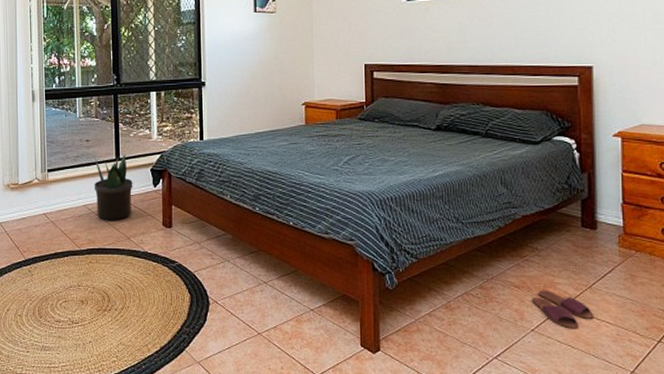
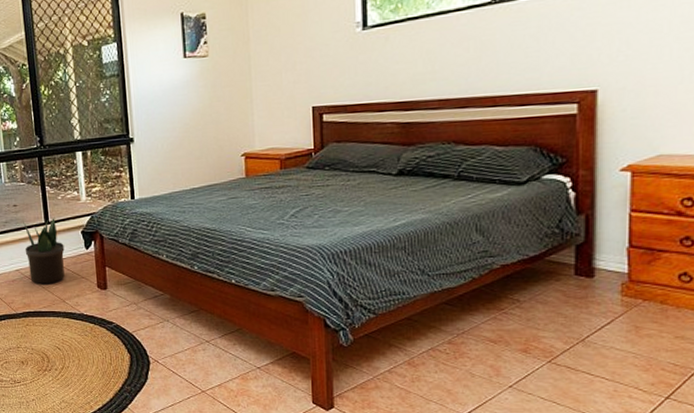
slippers: present [532,290,594,329] -> none [510,344,587,385]

